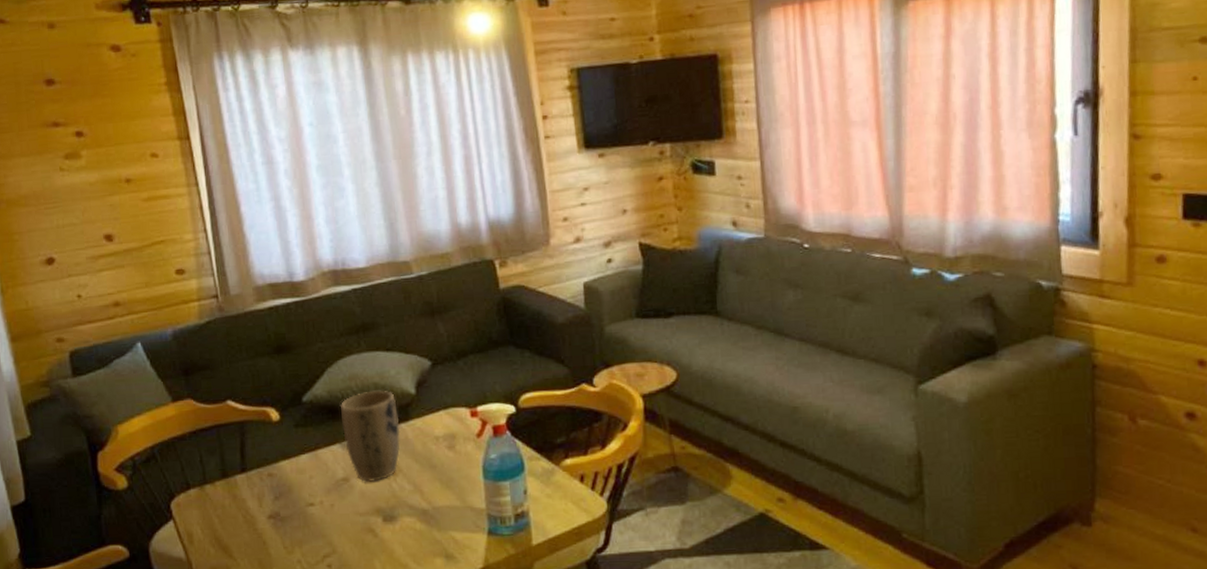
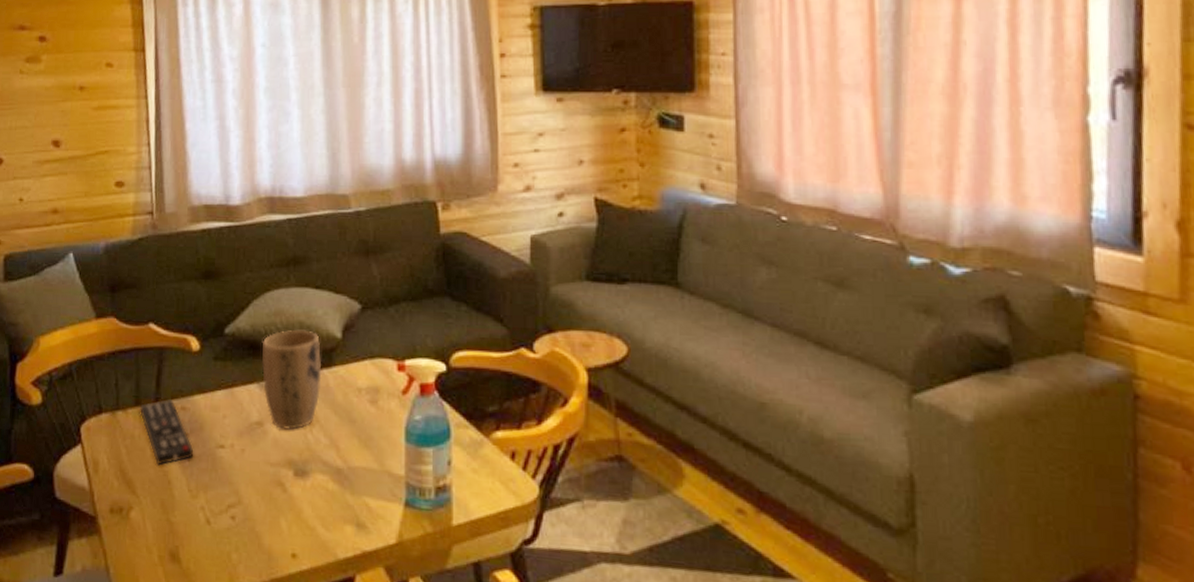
remote control: none [226,467,286,529] -> present [139,398,194,466]

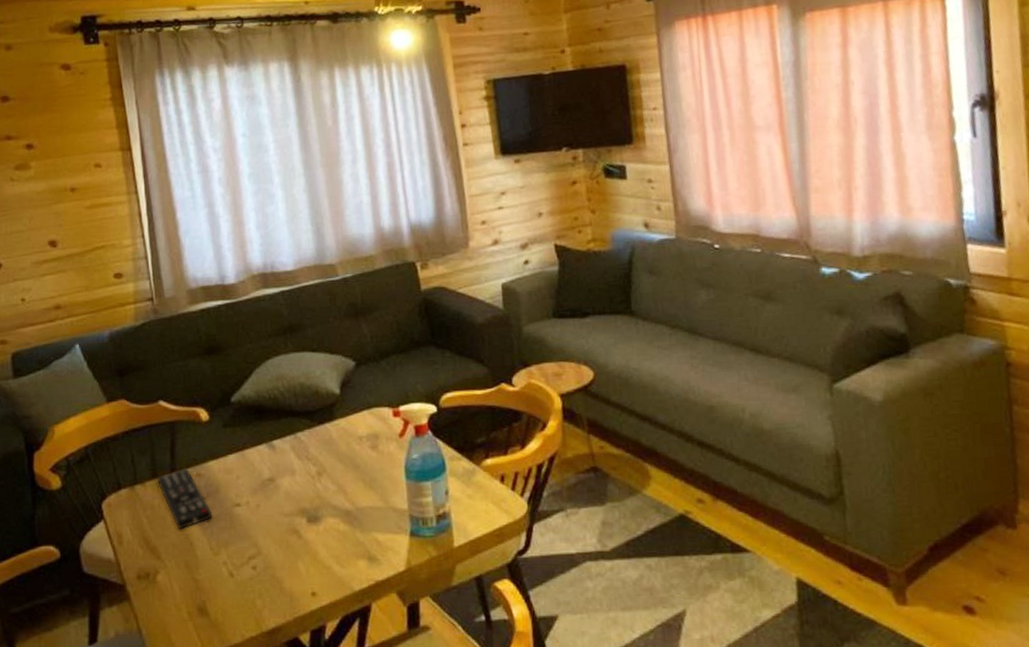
plant pot: present [261,329,322,430] -> none [267,390,325,482]

